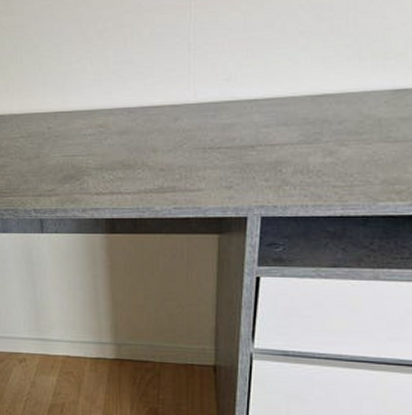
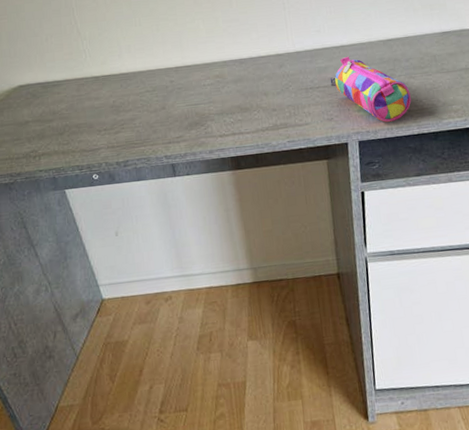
pencil case: none [235,112,338,197] -> present [330,56,412,122]

